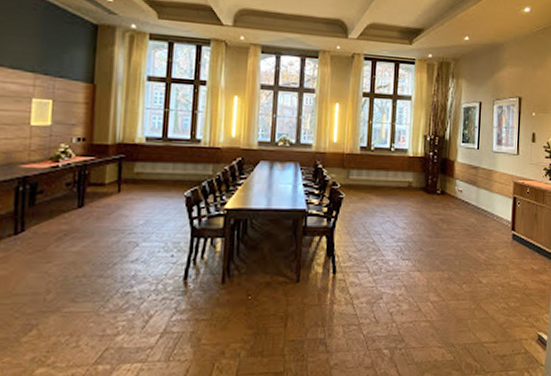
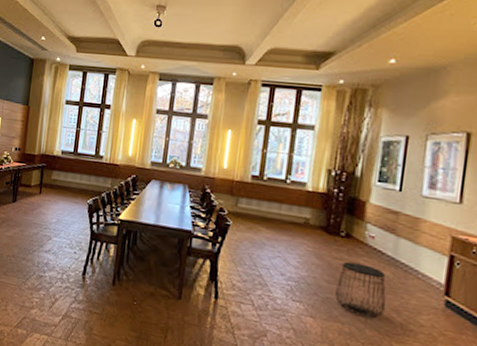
side table: none [436,215,474,261] -> present [335,261,386,319]

